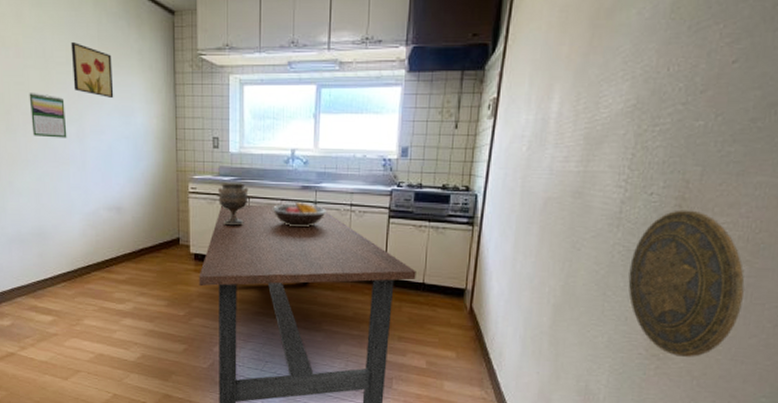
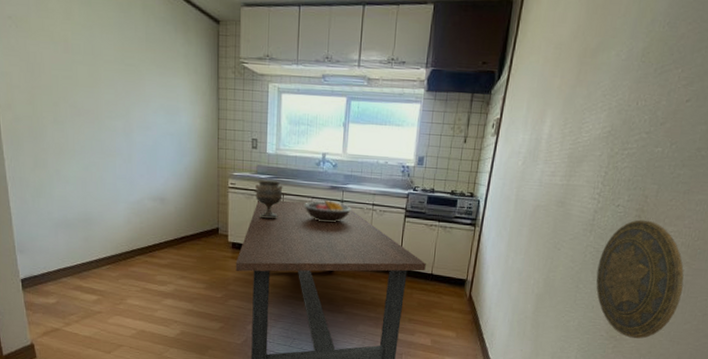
calendar: present [29,93,67,138] -> none [77,87,114,132]
wall art: present [70,43,114,98] -> none [119,42,160,97]

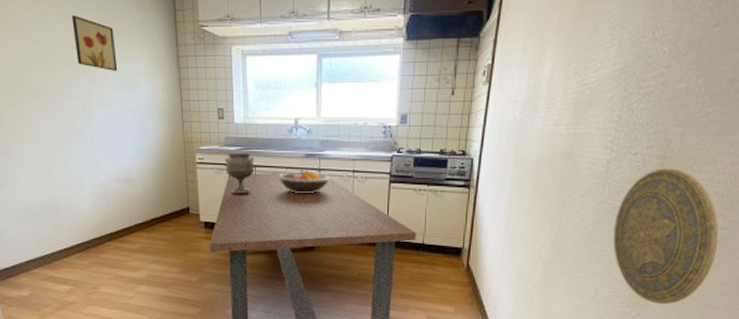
wall art: none [119,42,160,97] -> present [71,16,118,71]

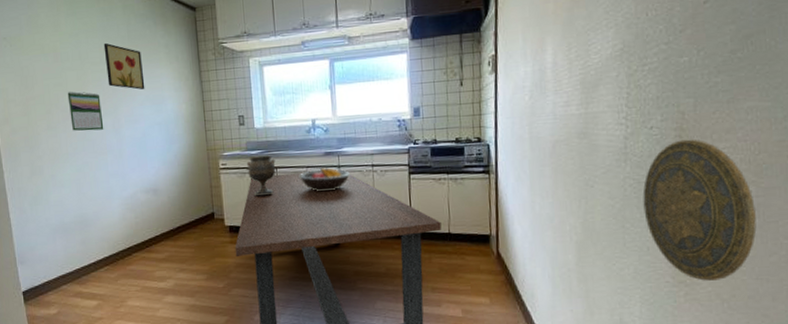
calendar: none [32,67,74,112] -> present [67,91,104,131]

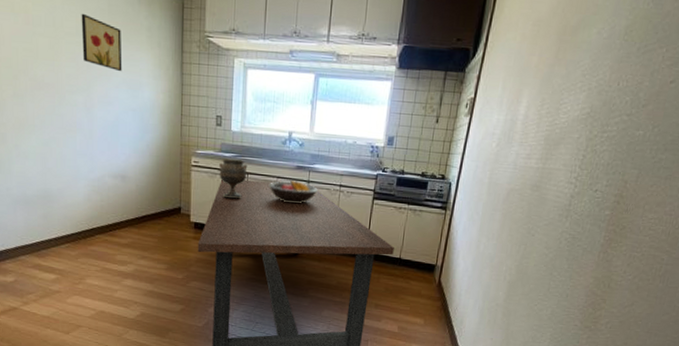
calendar: present [67,91,104,131] -> none [37,60,75,107]
decorative plate: present [642,139,757,281] -> none [571,205,664,330]

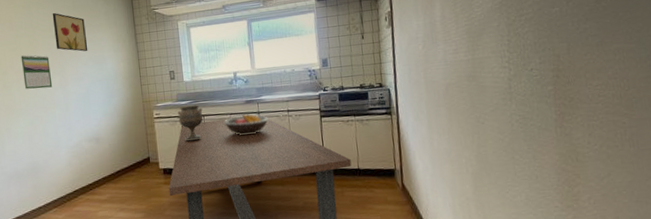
calendar: none [37,60,75,107] -> present [21,55,53,89]

